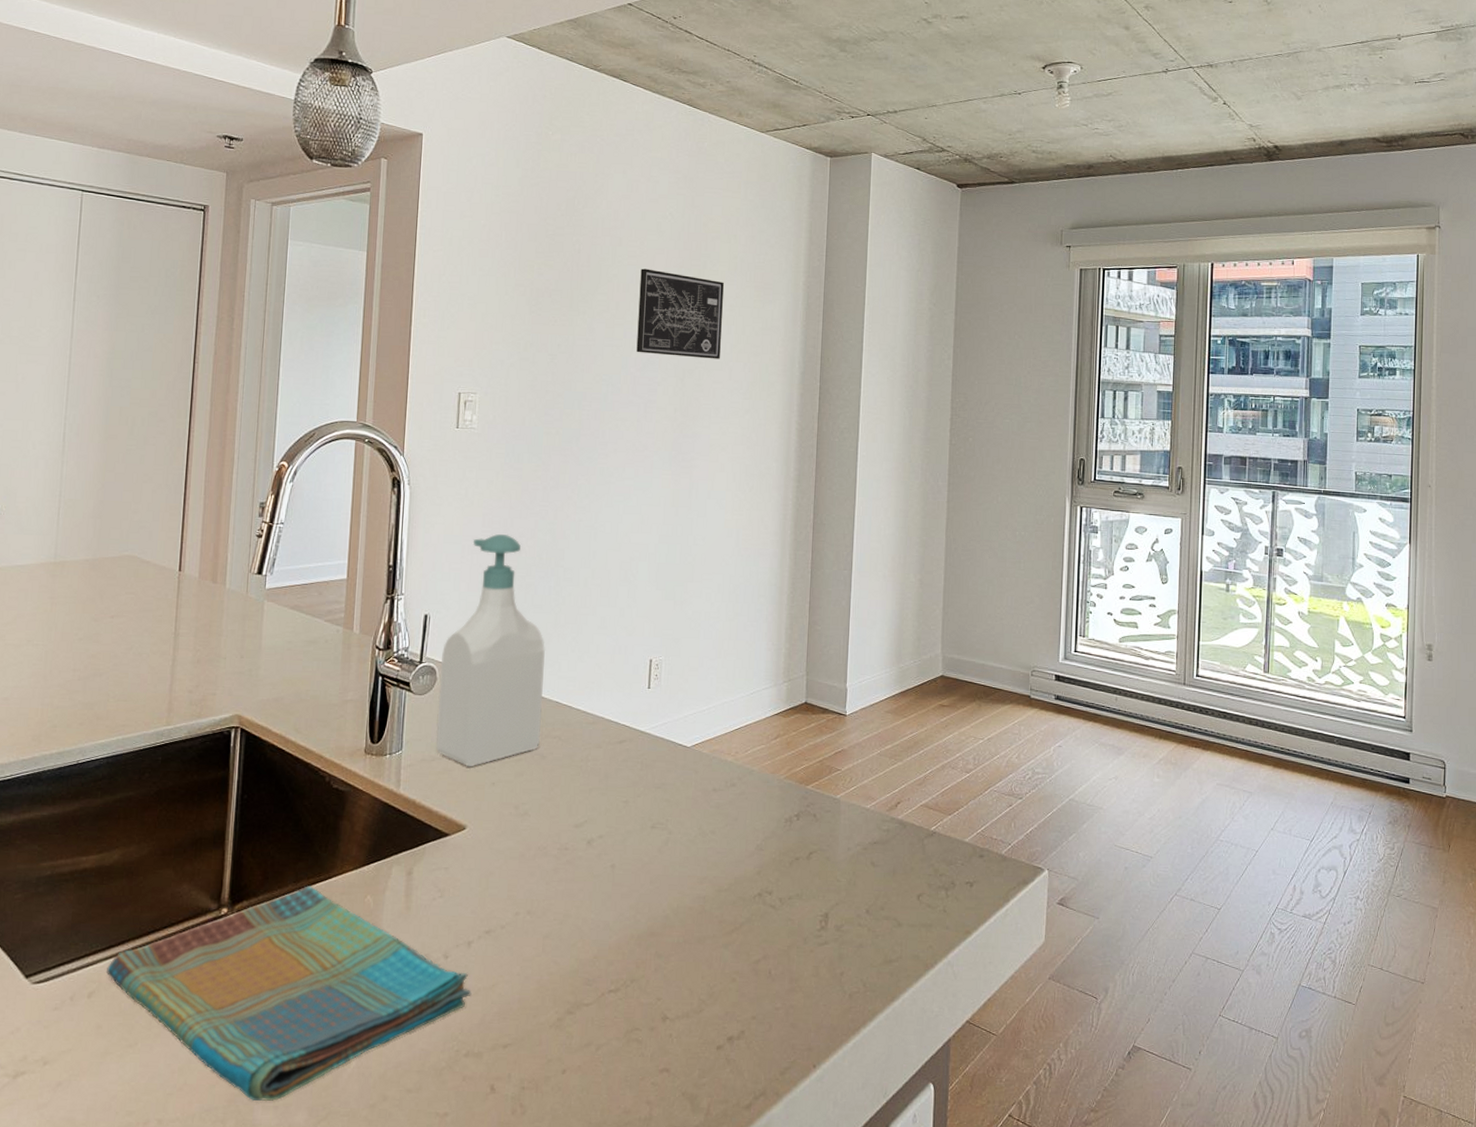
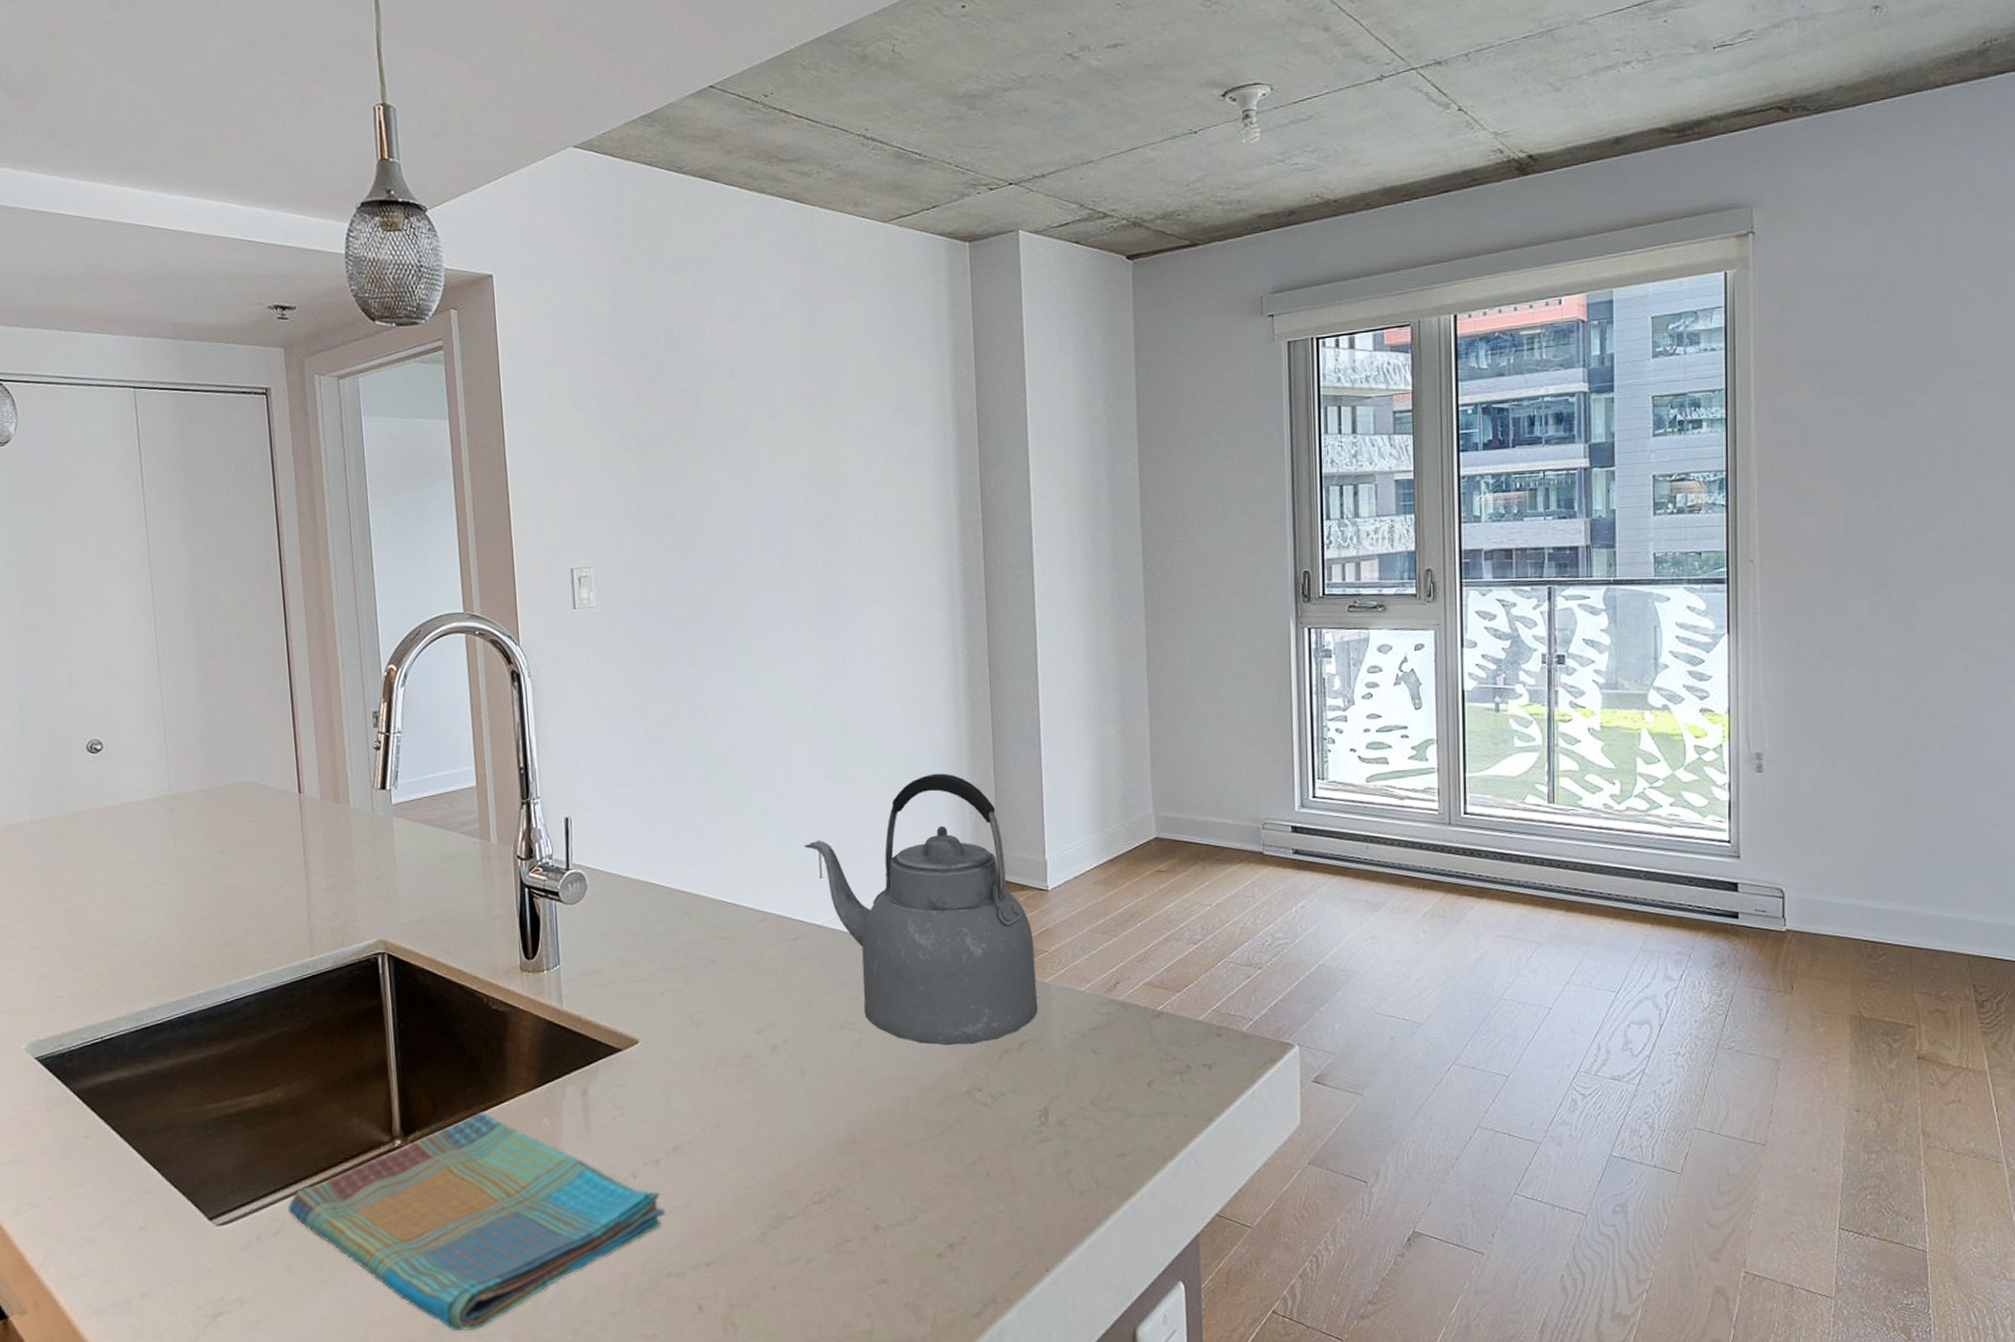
soap bottle: present [435,534,546,767] -> none [589,722,707,978]
wall art: present [636,268,724,359] -> none [759,402,862,502]
kettle: none [637,603,830,850] -> present [804,773,1038,1046]

